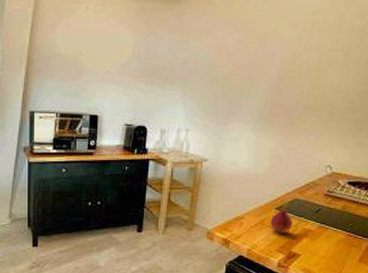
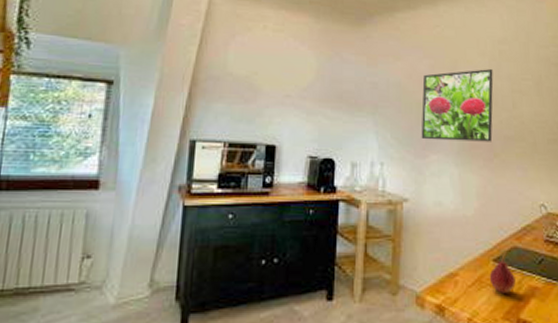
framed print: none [224,41,302,111] -> present [421,69,494,142]

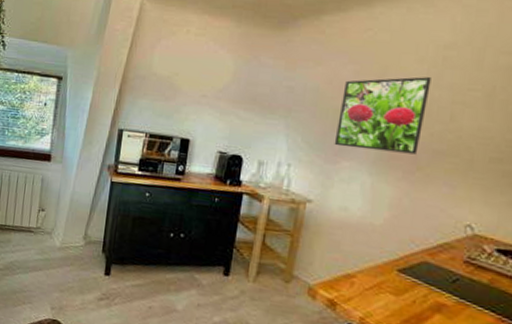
fruit: present [489,250,516,293] -> none [390,263,421,304]

